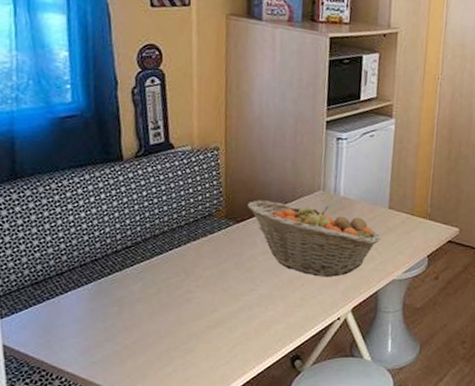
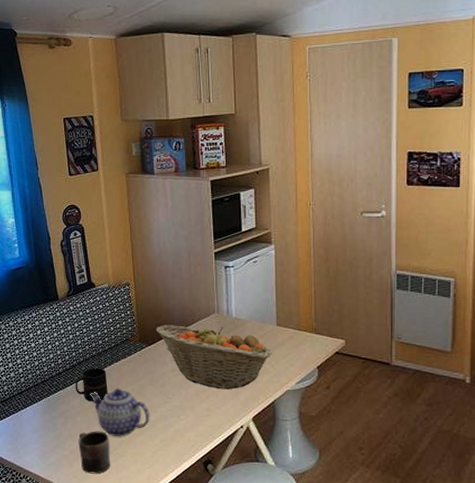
mug: none [135,322,178,373] -> present [78,431,111,474]
mug: none [137,246,181,288] -> present [75,368,108,402]
teapot: none [156,272,231,329] -> present [90,388,150,437]

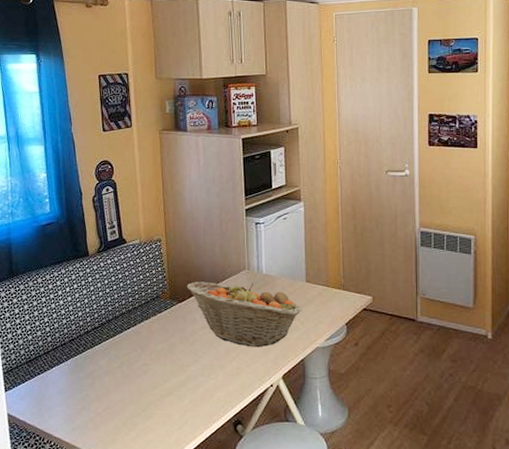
mug: present [75,368,108,402] -> none [103,326,137,362]
mug: present [78,431,111,474] -> none [105,392,139,438]
teapot: present [90,388,150,437] -> none [118,347,180,397]

